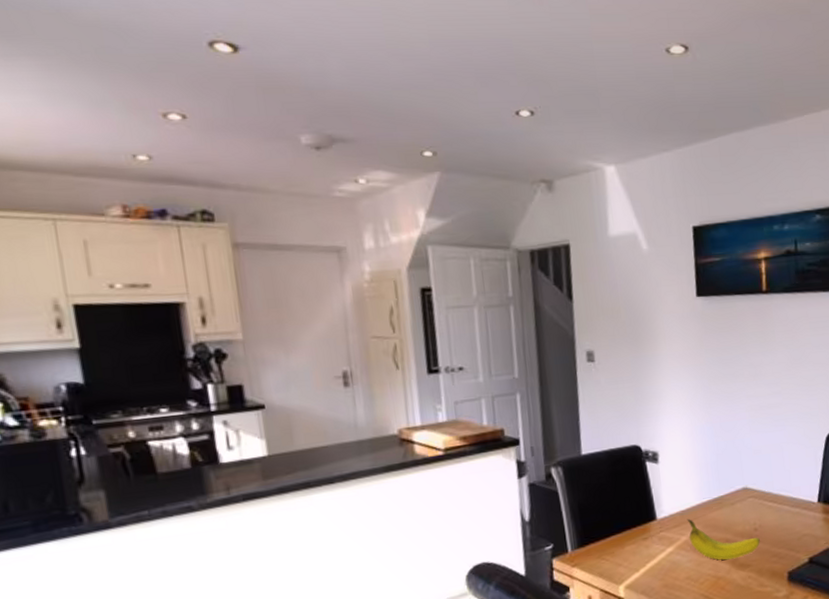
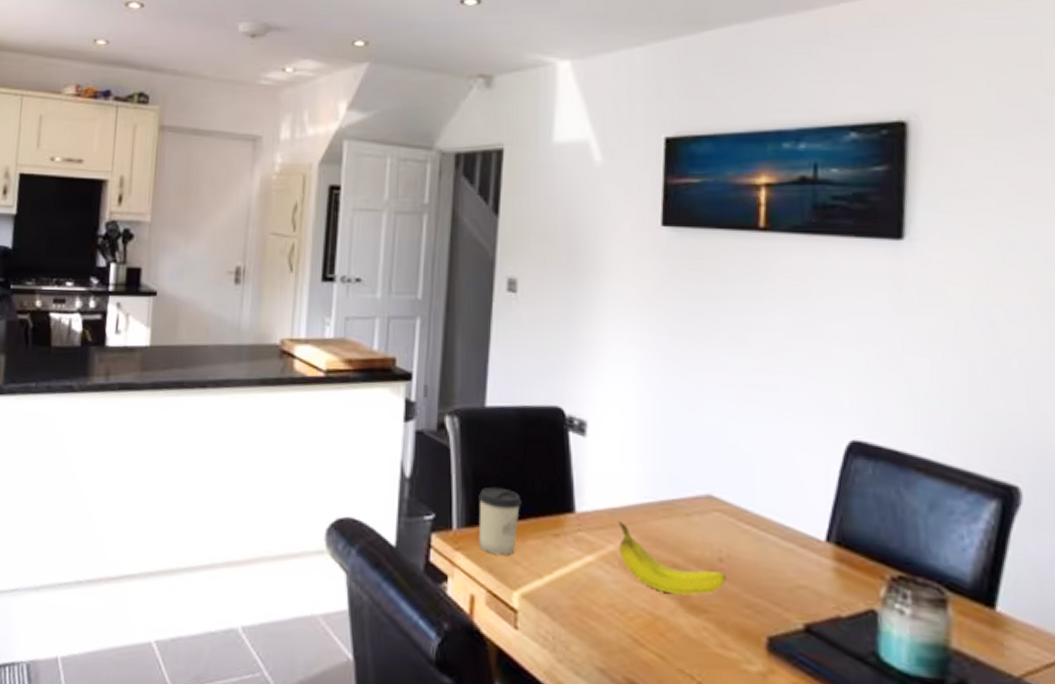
cup: none [585,513,618,564] -> present [478,486,522,556]

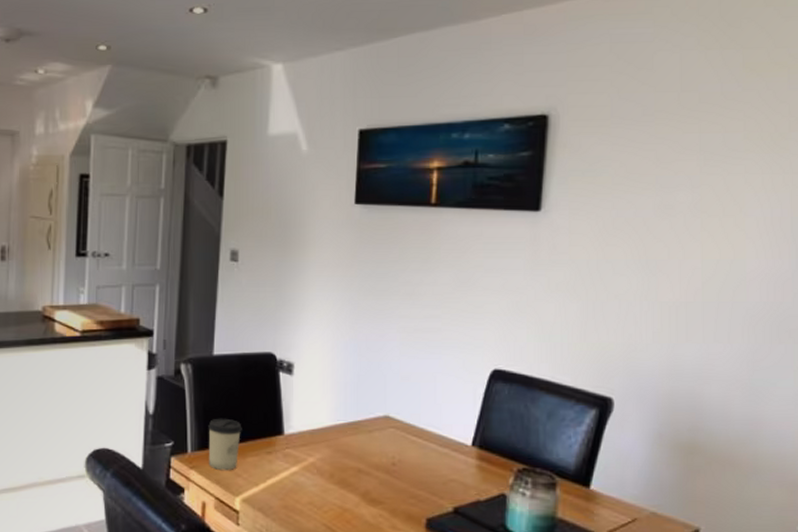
fruit: present [618,522,726,596] -> none [316,440,397,492]

